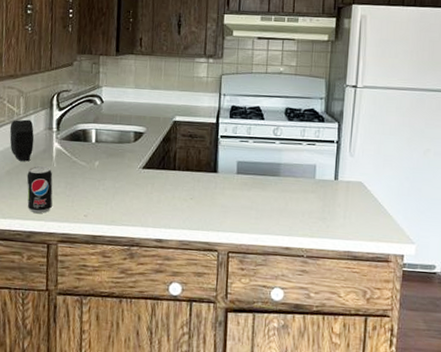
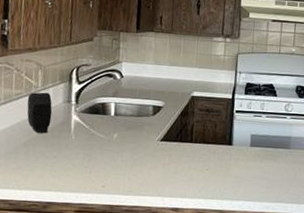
beverage can: present [26,165,53,214] -> none [44,137,71,185]

